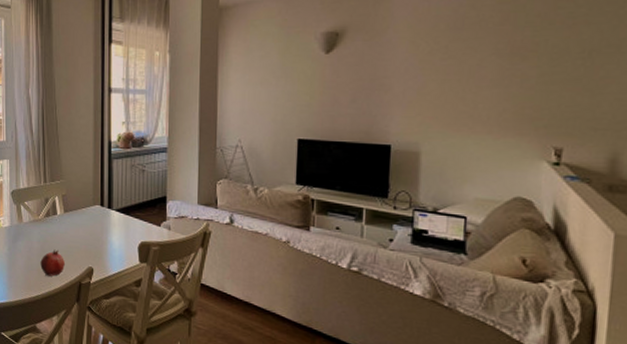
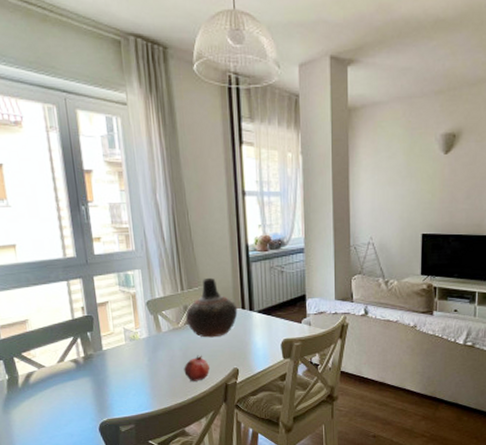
vase: none [46,171,96,233] -> present [186,277,238,338]

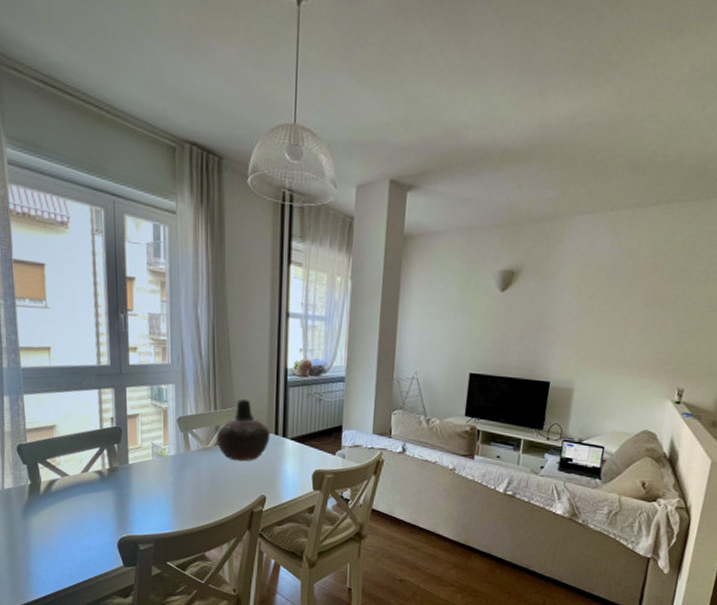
fruit: present [184,355,210,381] -> none [210,478,236,505]

